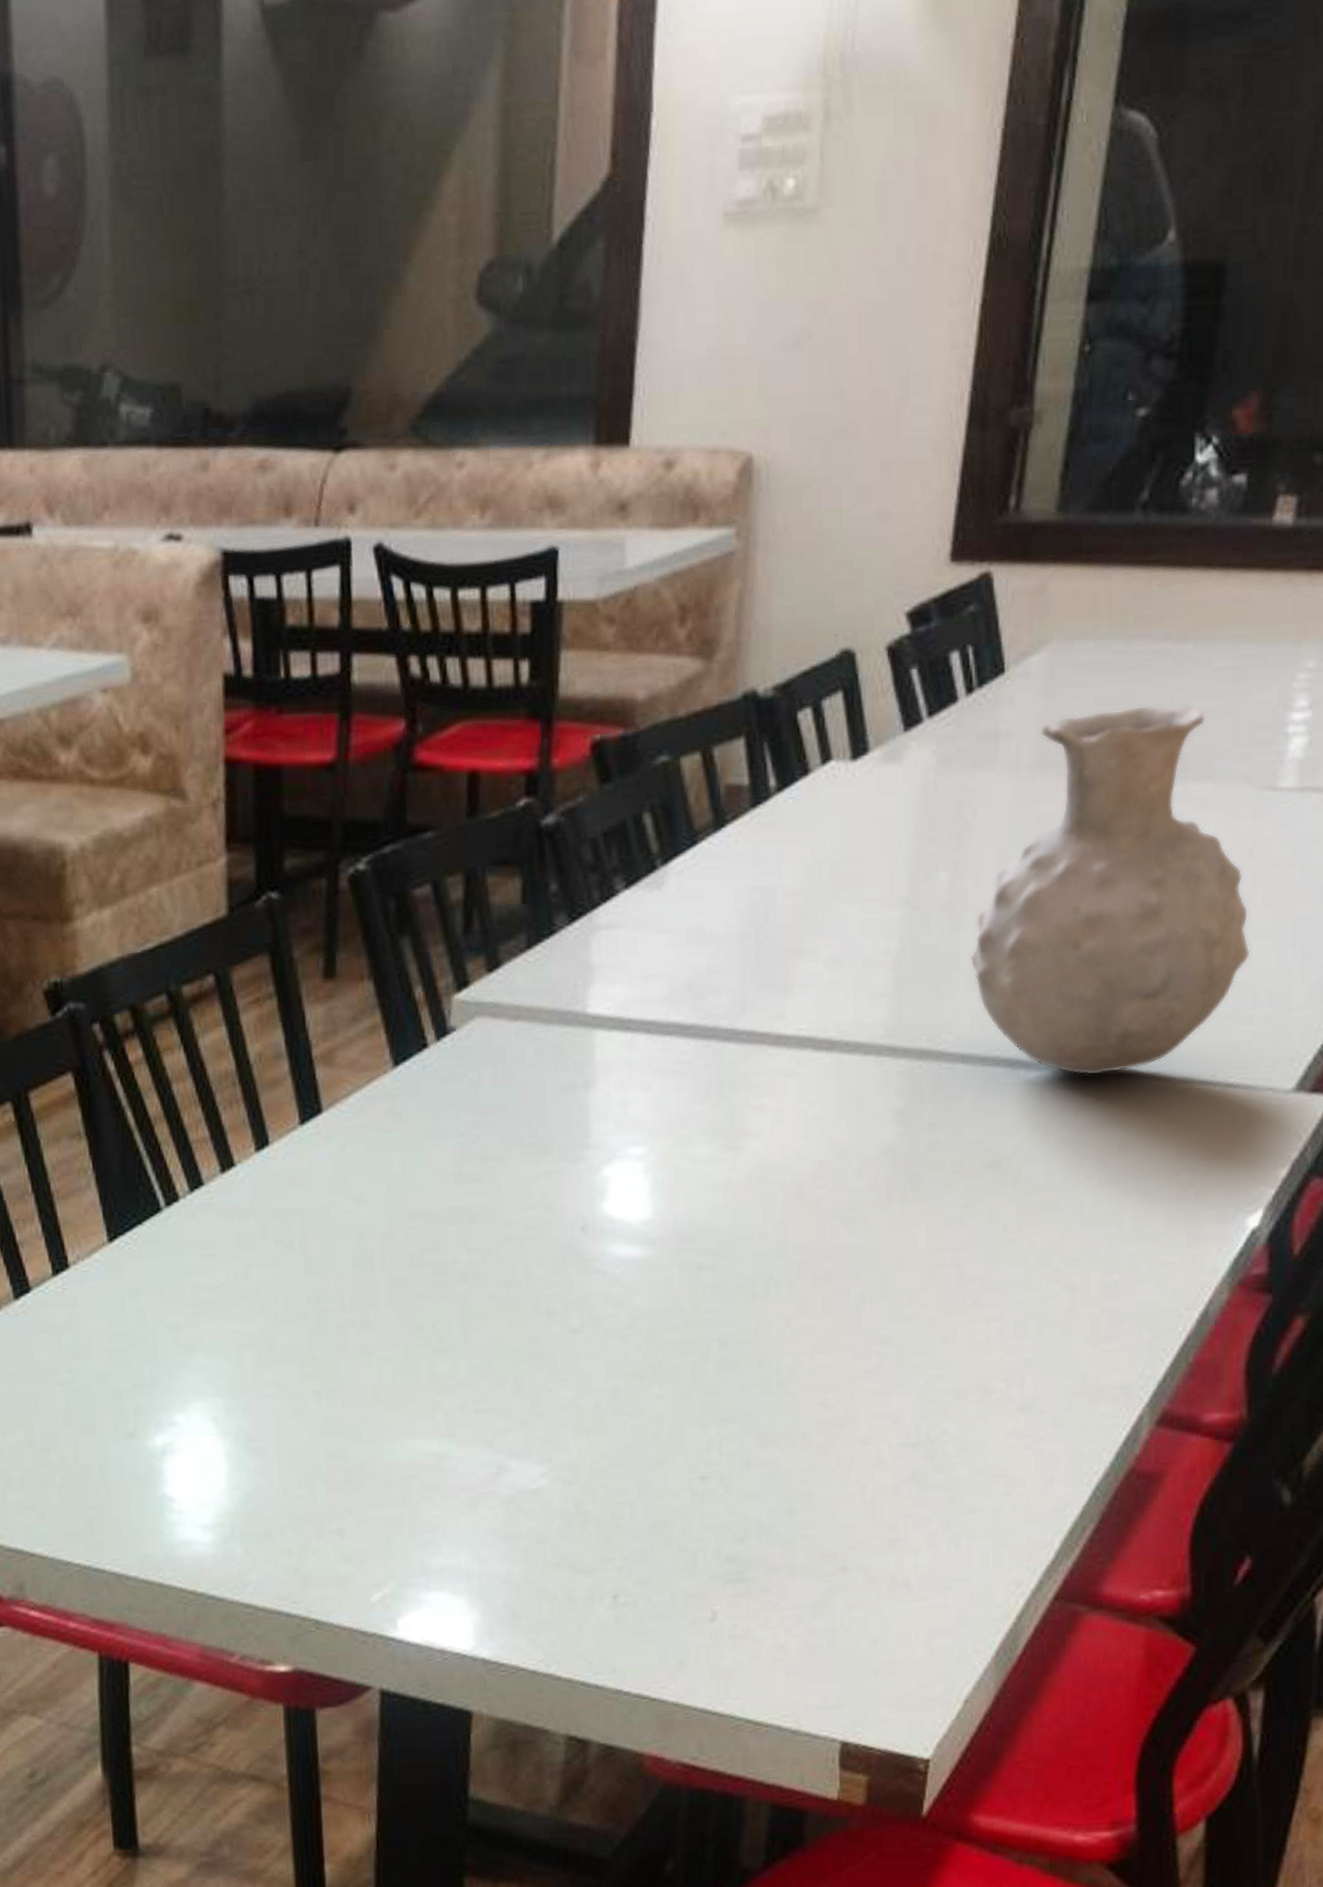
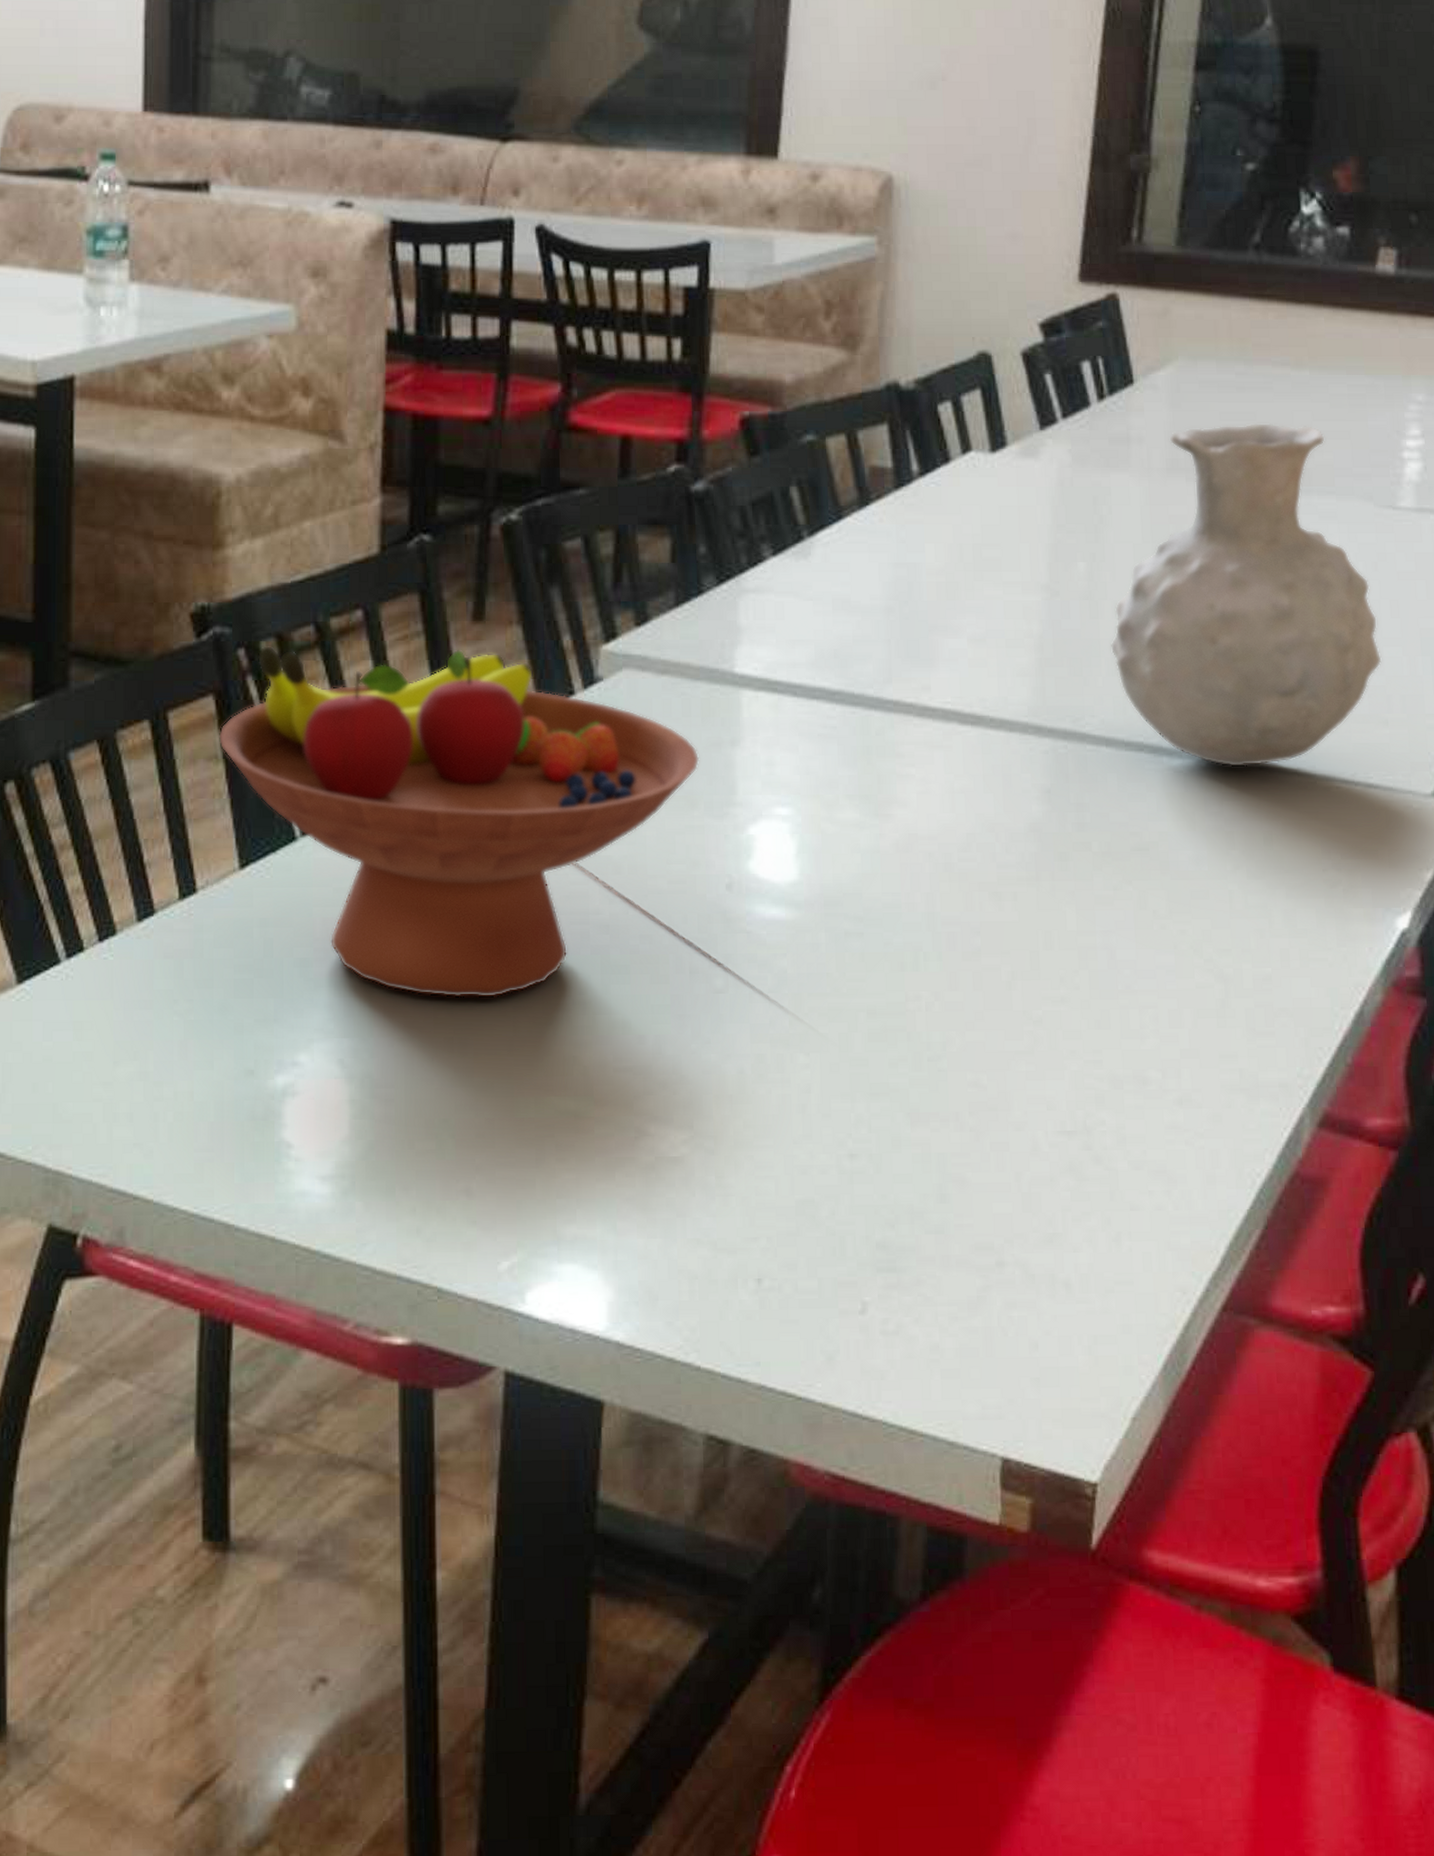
fruit bowl: none [79,1008,554,1353] -> present [218,645,700,999]

